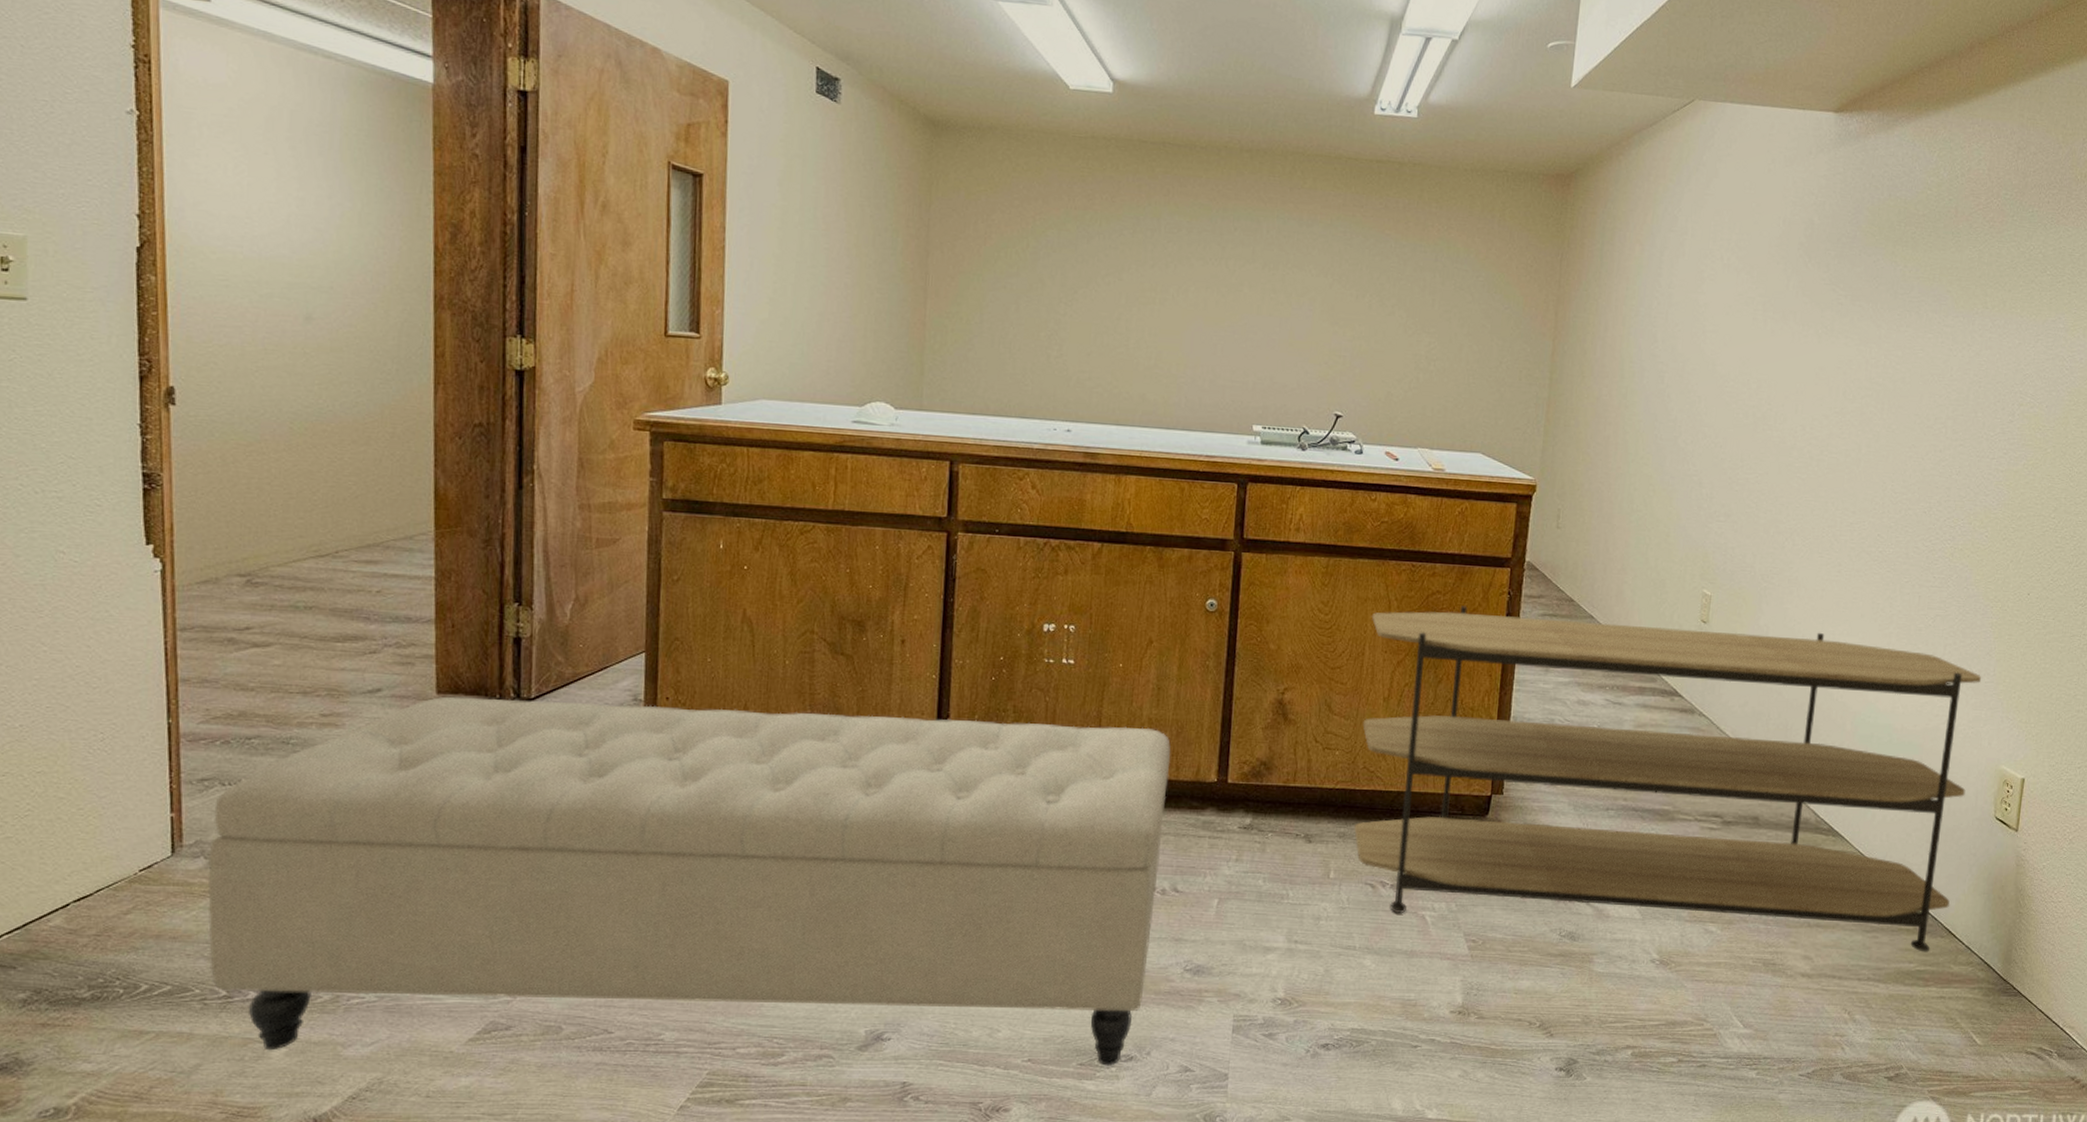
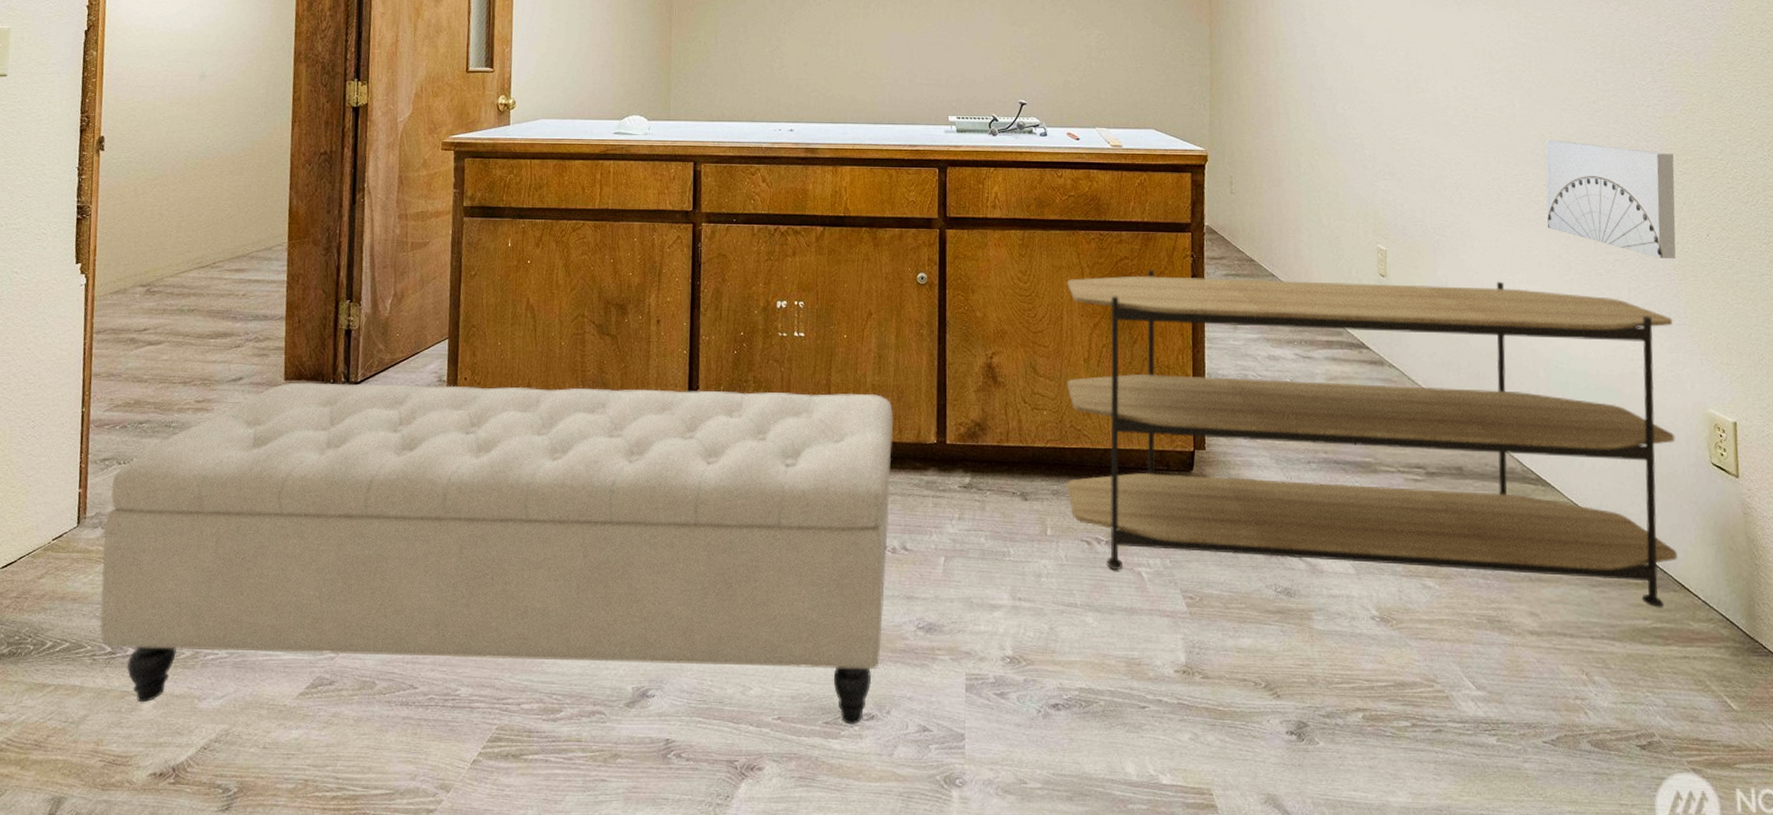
wall art: none [1876,488,2009,616] -> present [1546,139,1676,259]

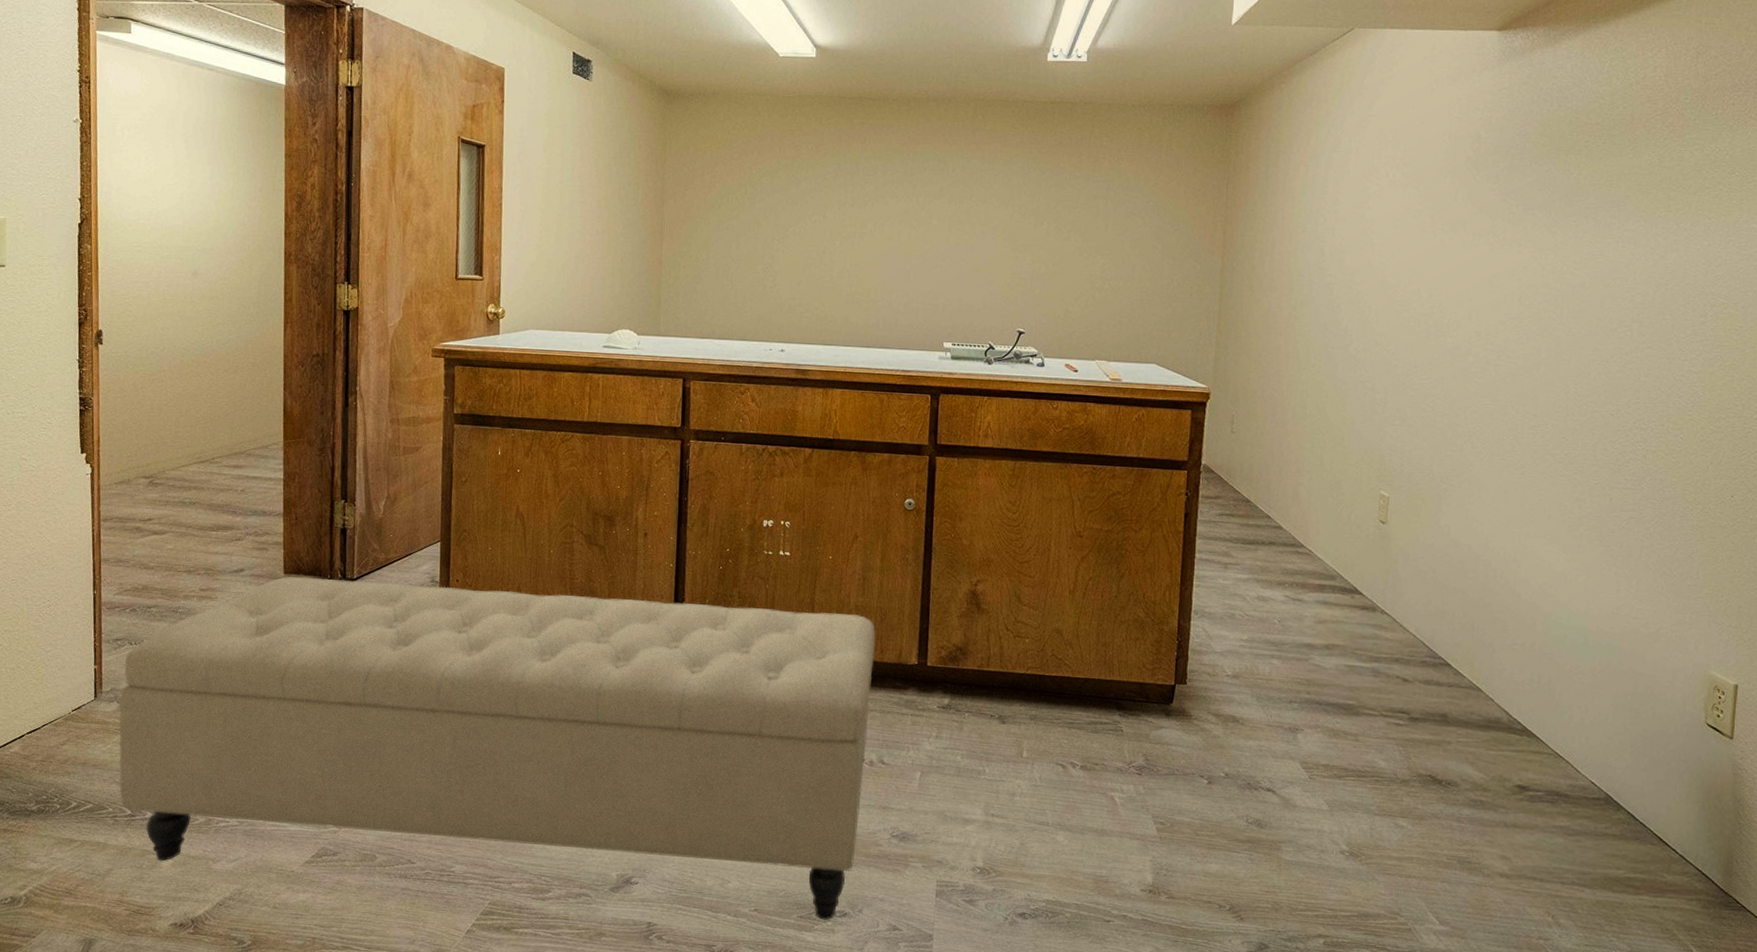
shelving unit: present [1065,270,1677,608] -> none [1044,506,1684,860]
wall art: present [1546,139,1676,259] -> none [1562,391,1706,519]

